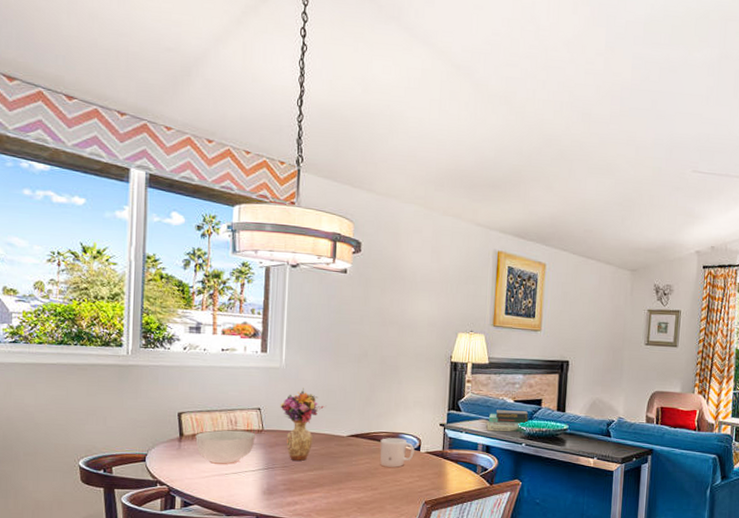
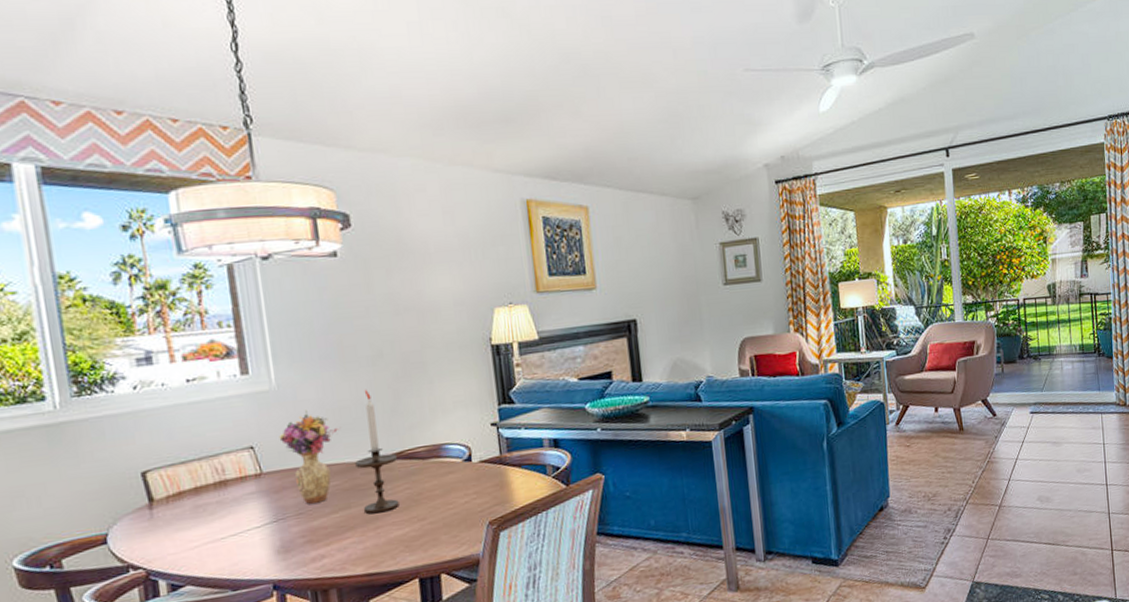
bowl: present [195,429,256,464] -> none [171,478,254,529]
candlestick: none [332,379,365,478] -> present [355,389,399,514]
mug: present [379,438,414,468] -> none [419,450,465,490]
books: present [486,410,529,432] -> none [549,387,600,422]

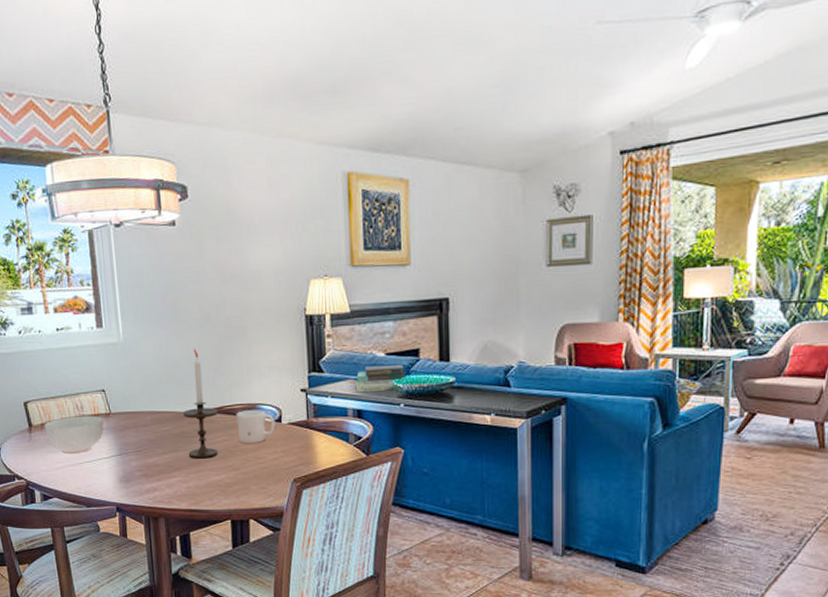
bowl: none [171,478,254,529] -> present [44,415,105,453]
flower arrangement: present [279,410,339,504] -> none [124,362,172,444]
mug: none [419,450,465,490] -> present [236,410,276,443]
books: none [549,387,600,422] -> present [355,364,406,393]

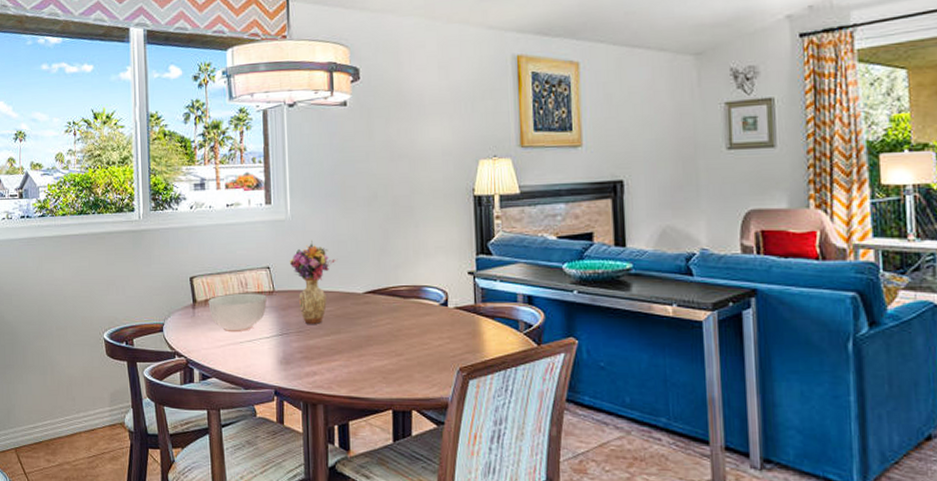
flower arrangement: none [124,362,172,444] -> present [289,240,337,324]
candlestick: present [183,348,219,459] -> none [347,226,383,342]
mug: present [236,410,276,443] -> none [401,292,441,328]
books: present [355,364,406,393] -> none [525,248,579,278]

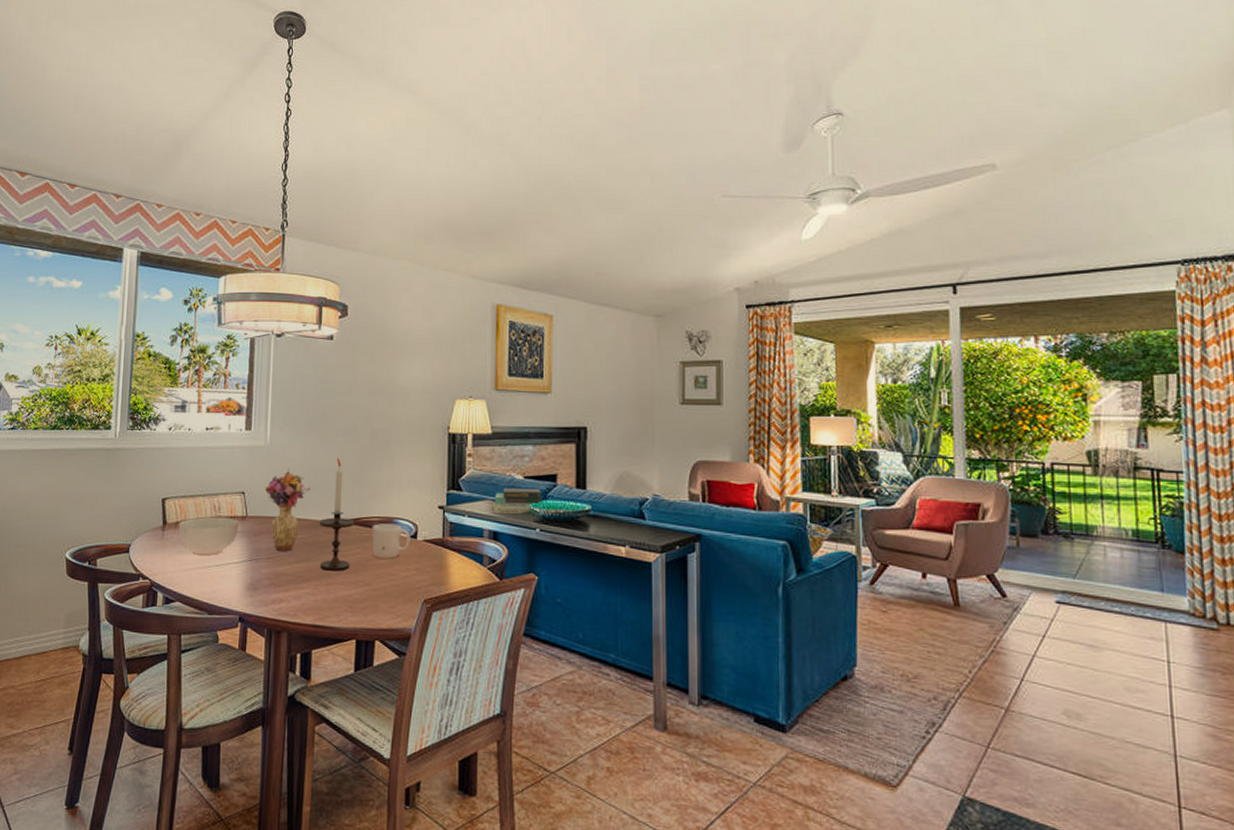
candlestick: none [347,226,383,342] -> present [320,457,355,571]
mug: none [401,292,441,328] -> present [371,523,410,559]
books: none [525,248,579,278] -> present [492,488,542,515]

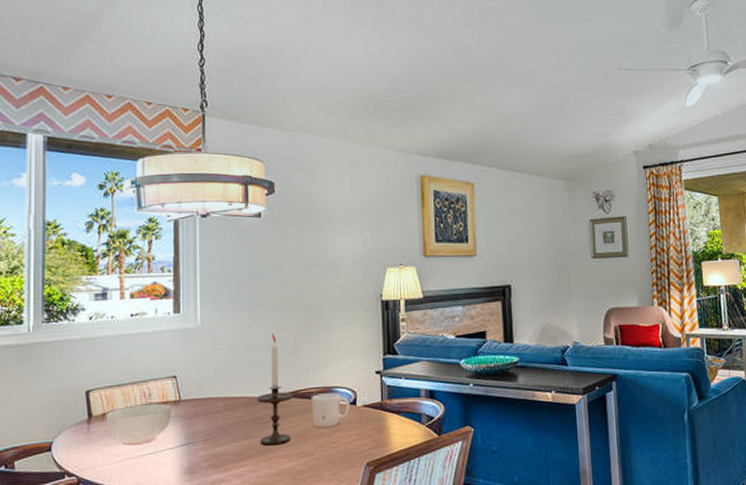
flower arrangement: present [264,467,312,551] -> none [197,347,247,431]
books: present [492,488,542,515] -> none [427,345,474,374]

